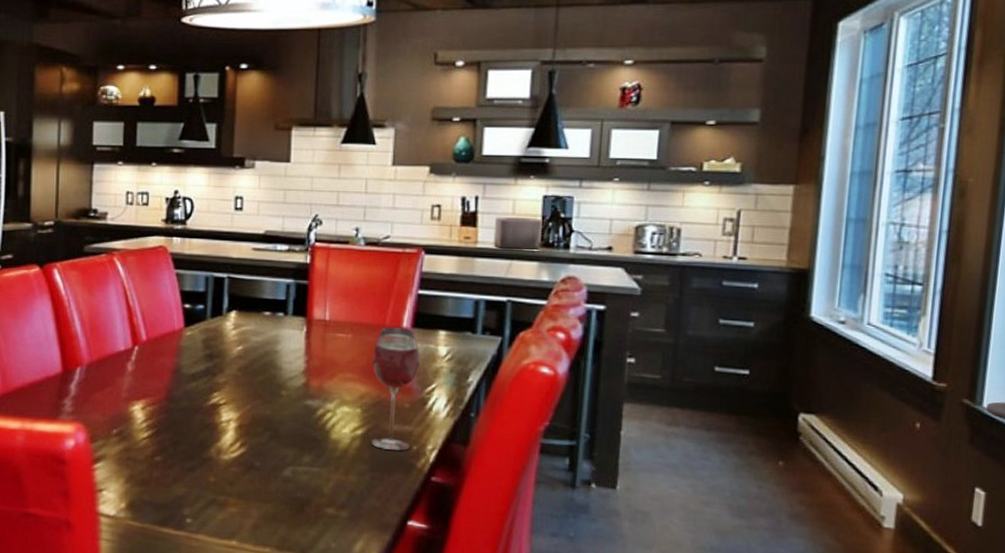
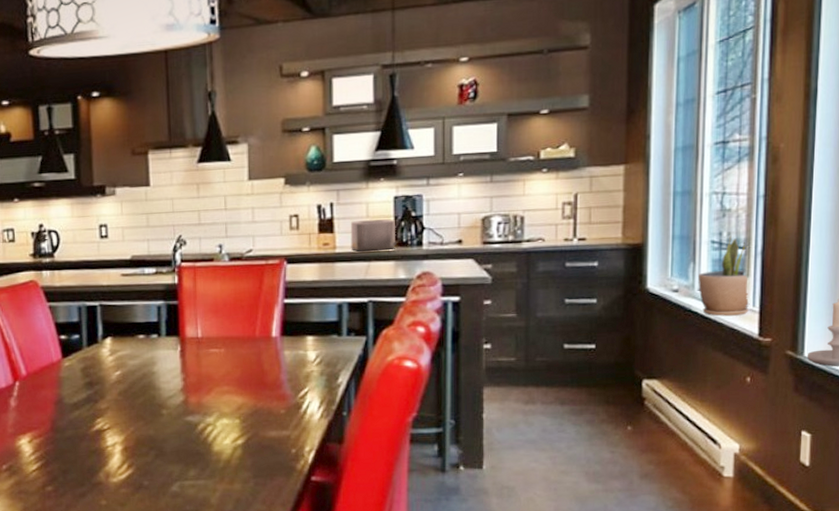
wineglass: present [372,327,420,451] -> none [246,337,291,456]
potted plant: none [867,269,925,356] -> present [698,235,750,317]

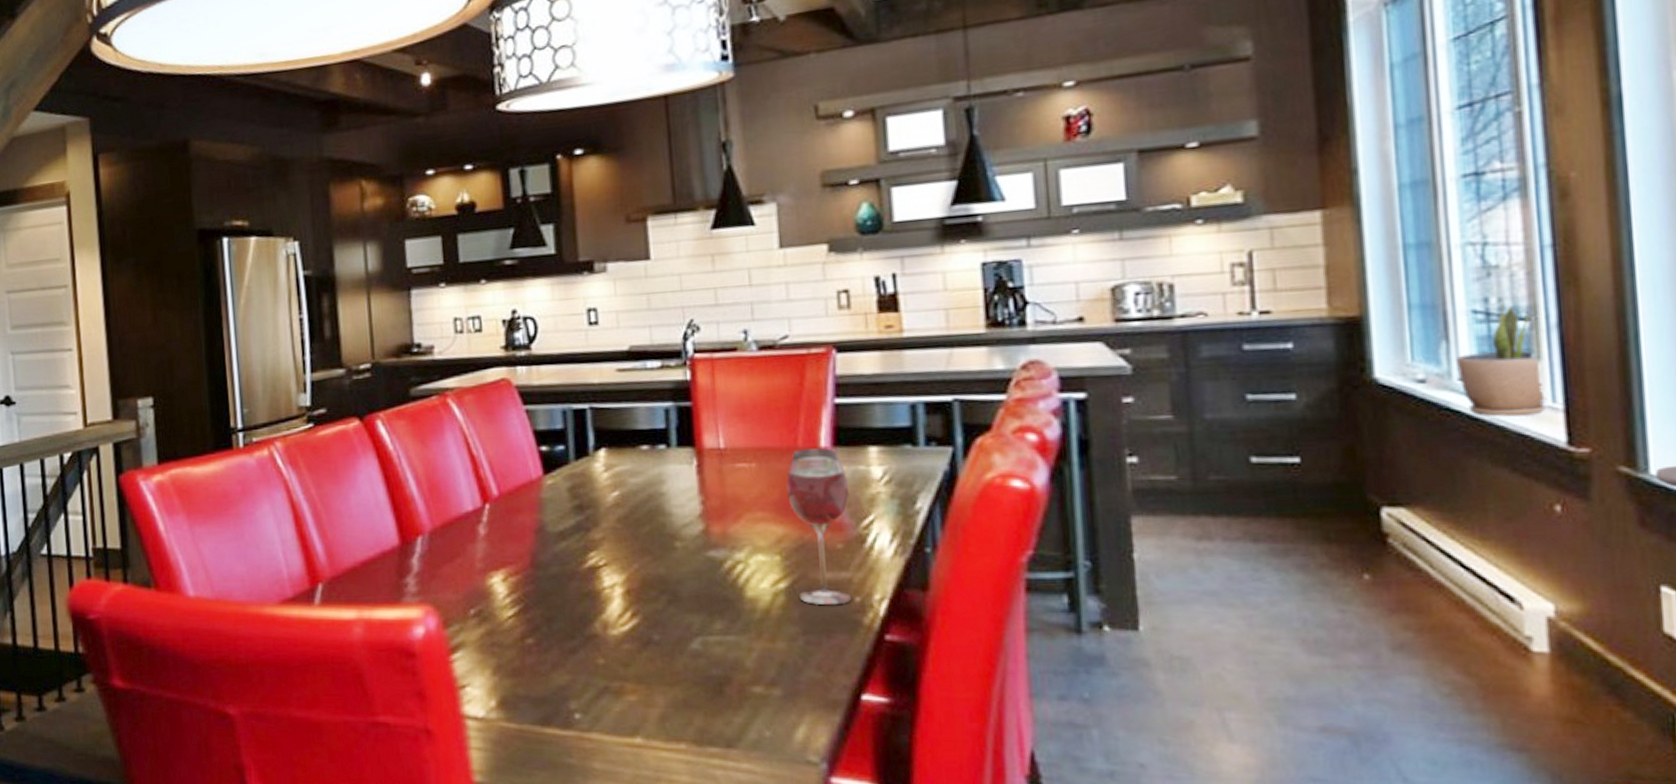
wineglass: none [246,337,291,456] -> present [786,448,852,606]
toaster: present [350,219,396,251] -> none [921,292,989,335]

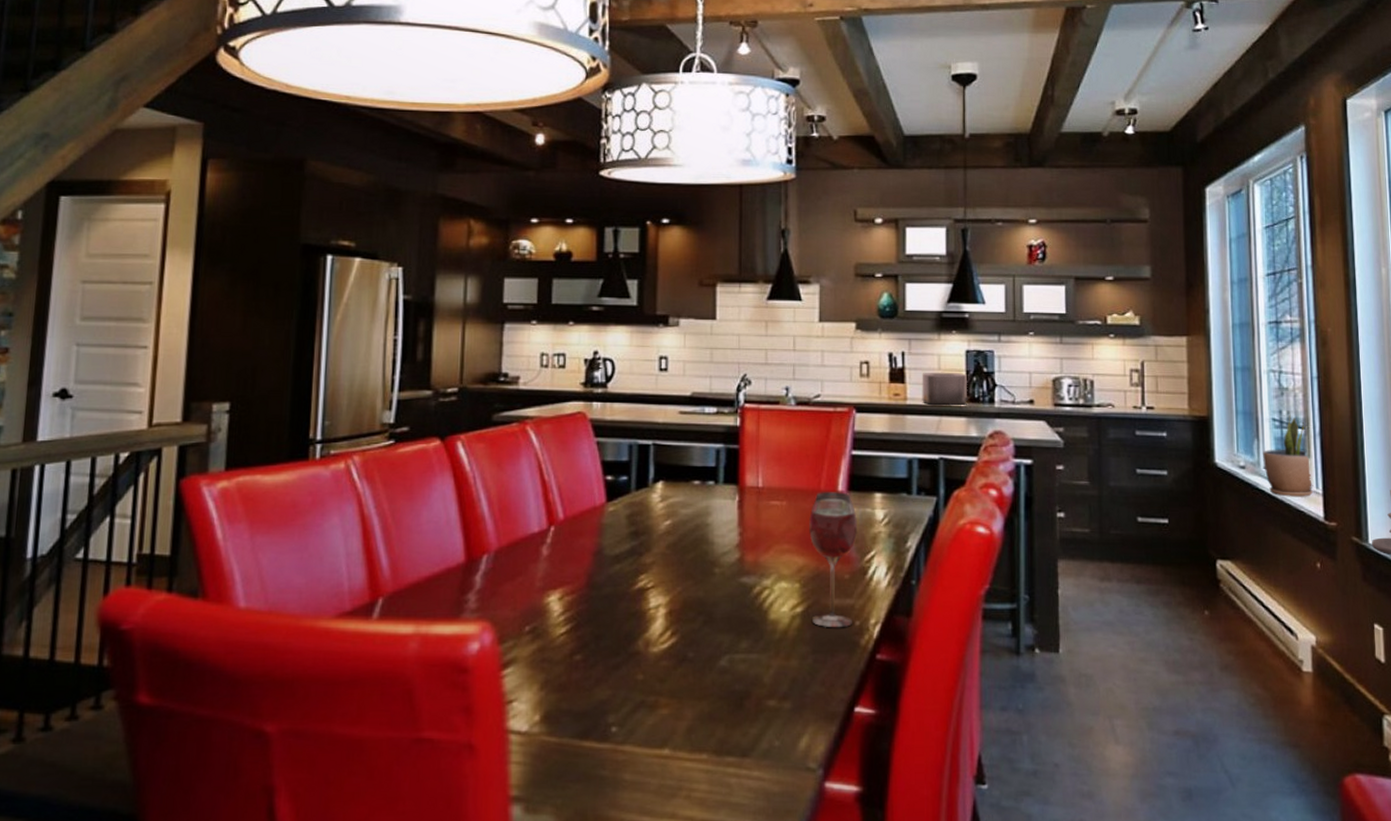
toaster: none [921,292,989,335] -> present [922,373,968,405]

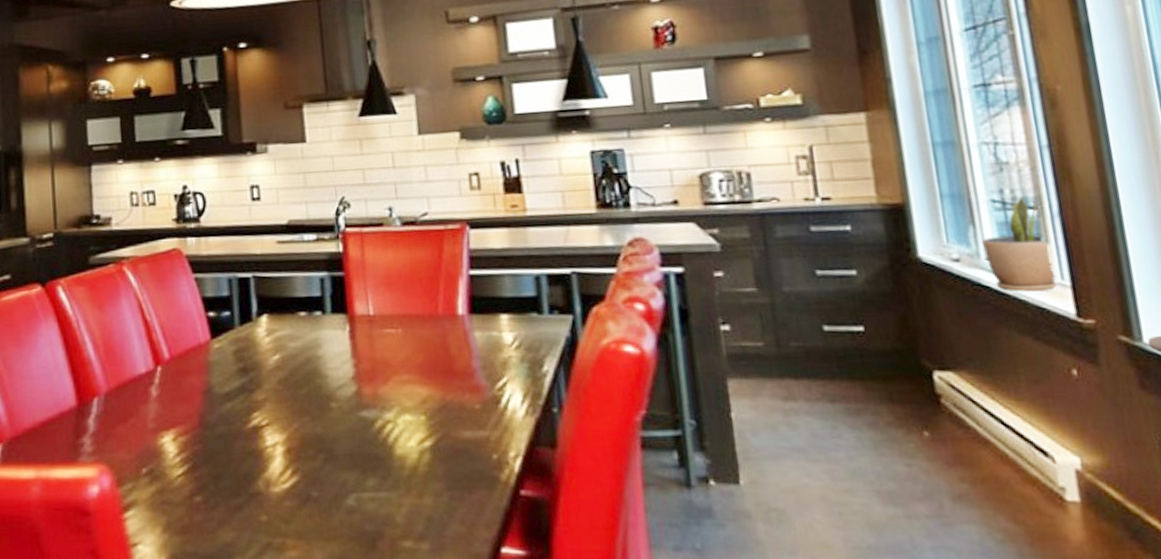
wineglass: present [809,492,857,628] -> none [429,315,490,463]
toaster: present [922,373,968,405] -> none [541,177,599,214]

